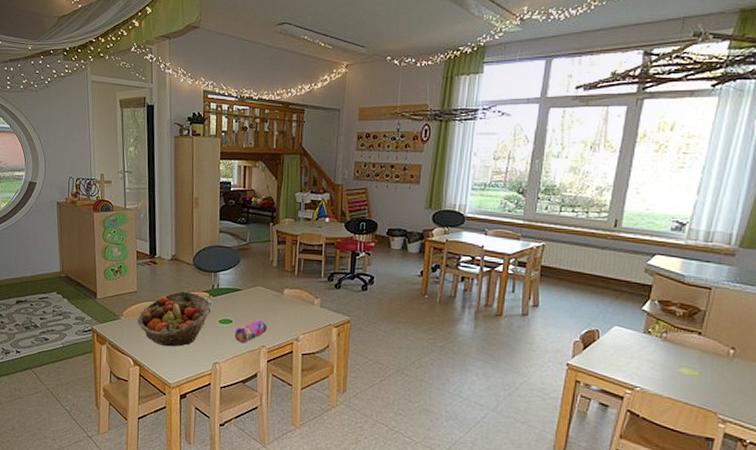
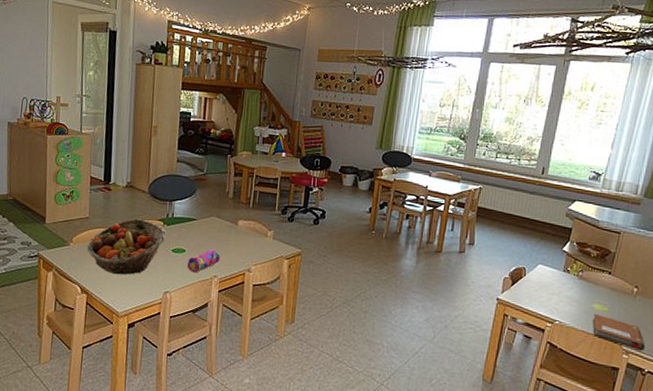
notebook: none [680,378,745,420] -> present [592,313,645,351]

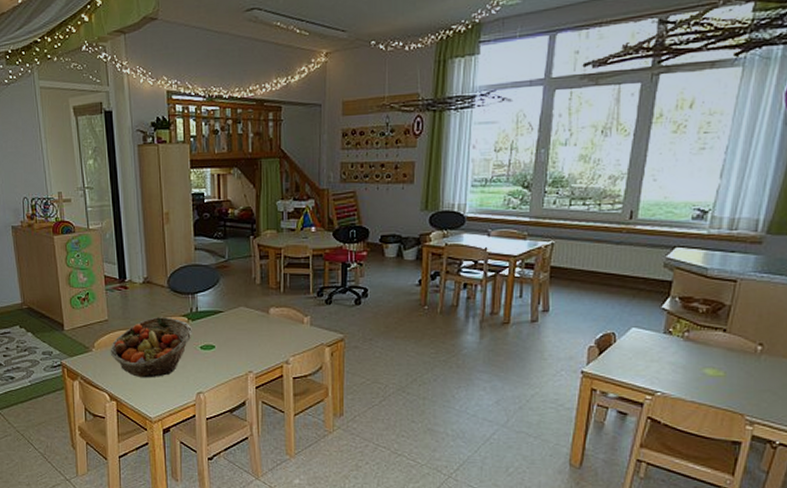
pencil case: present [187,249,220,273] -> none [218,343,253,370]
notebook: present [592,313,645,351] -> none [704,380,774,420]

